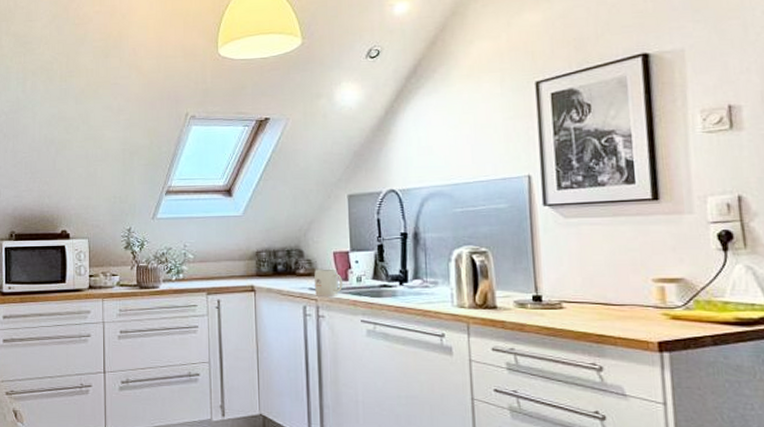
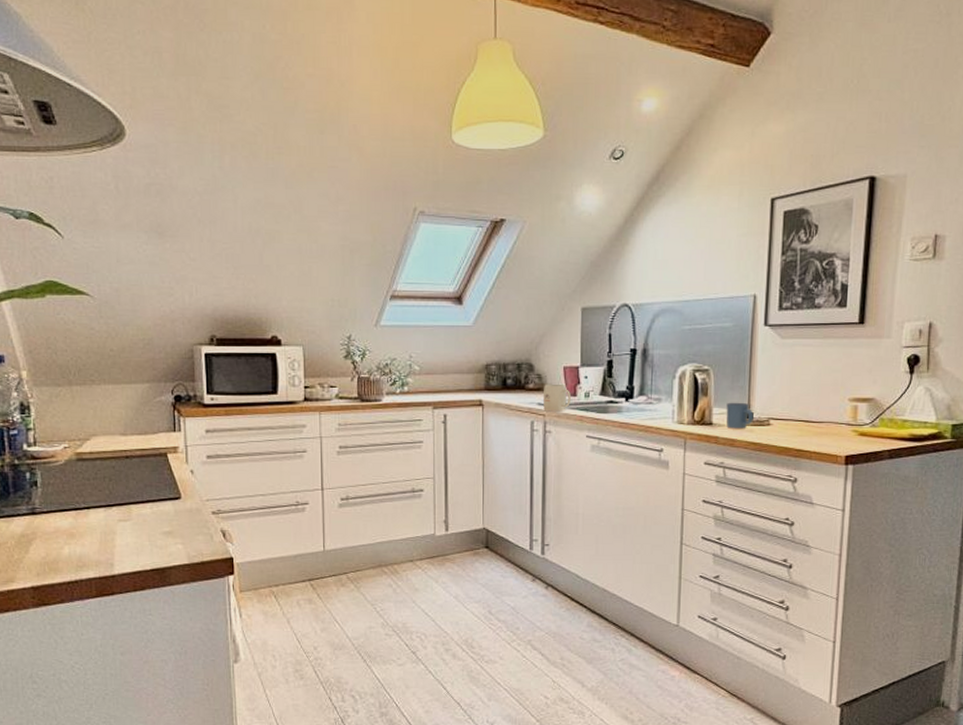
mug: none [510,284,543,314] -> present [726,402,754,430]

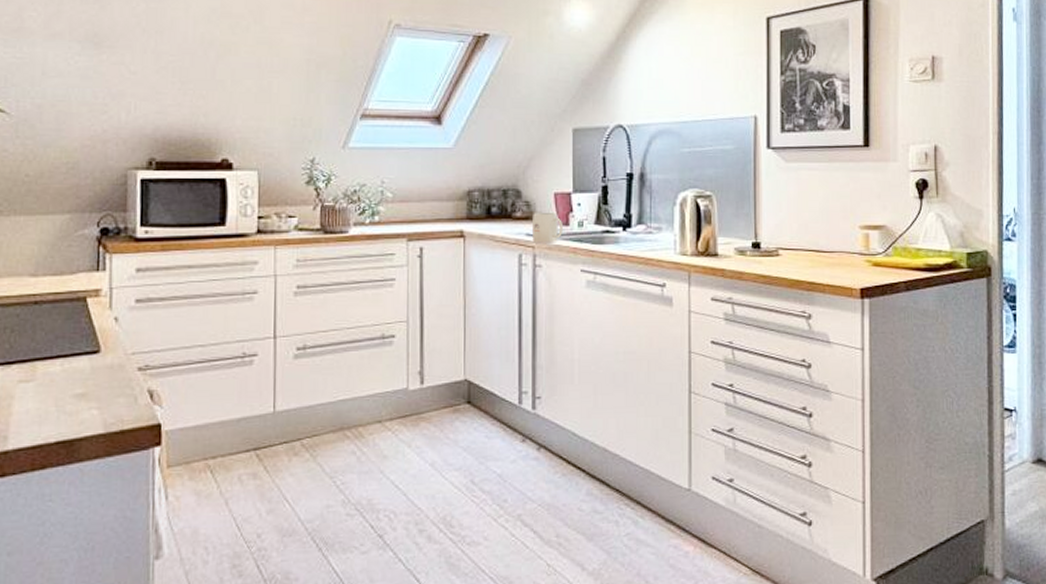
mug: present [726,402,754,430] -> none [732,231,761,261]

